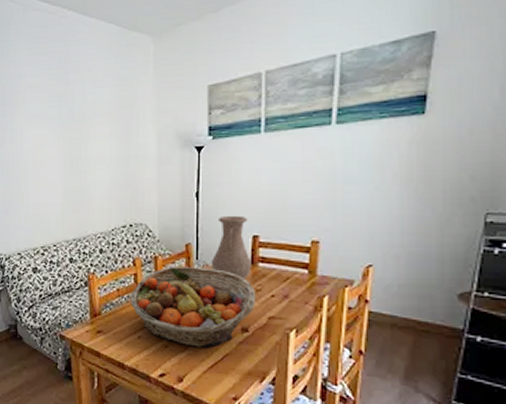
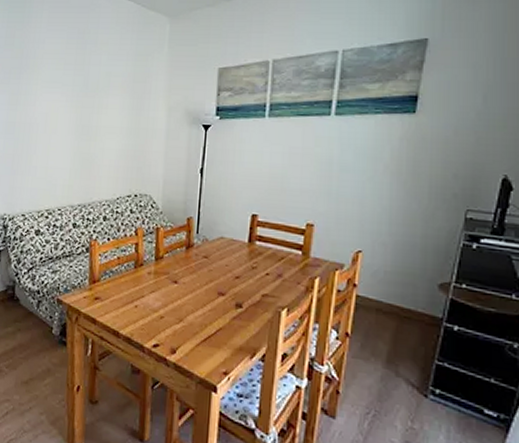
fruit basket: present [130,267,256,348] -> none [129,239,252,321]
vase: present [211,215,251,280] -> none [210,193,249,256]

